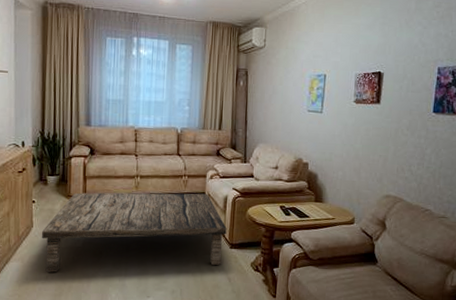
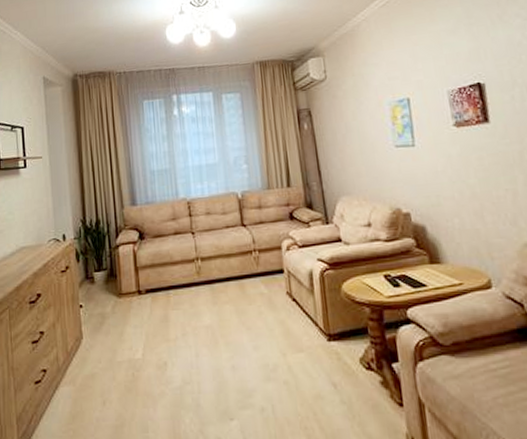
coffee table: present [42,193,227,272] -> none [94,270,320,396]

